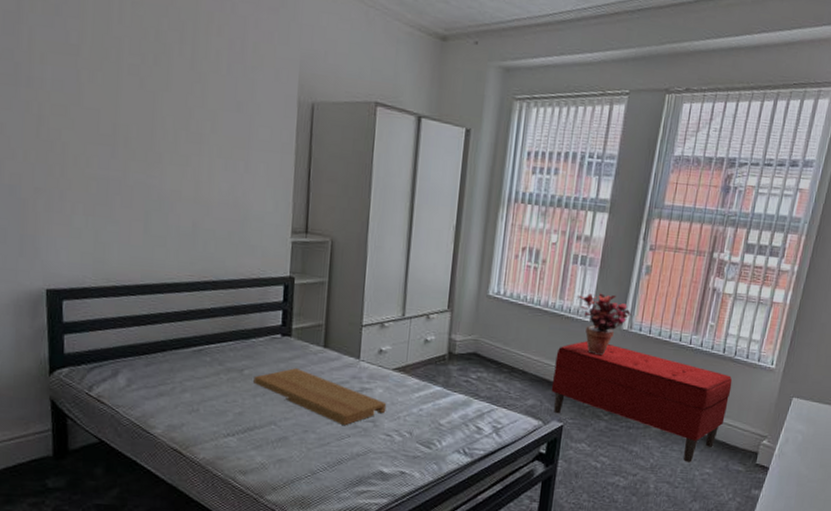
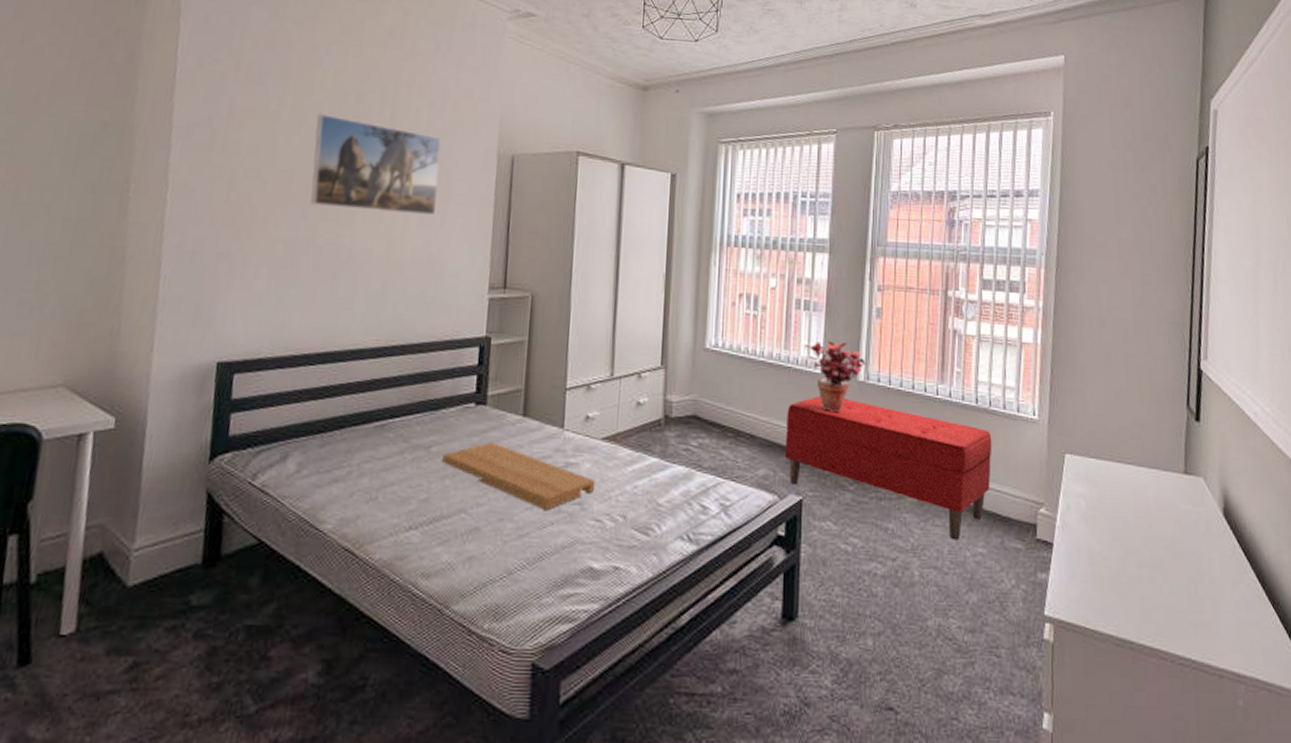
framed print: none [117,51,243,161] -> present [310,114,442,216]

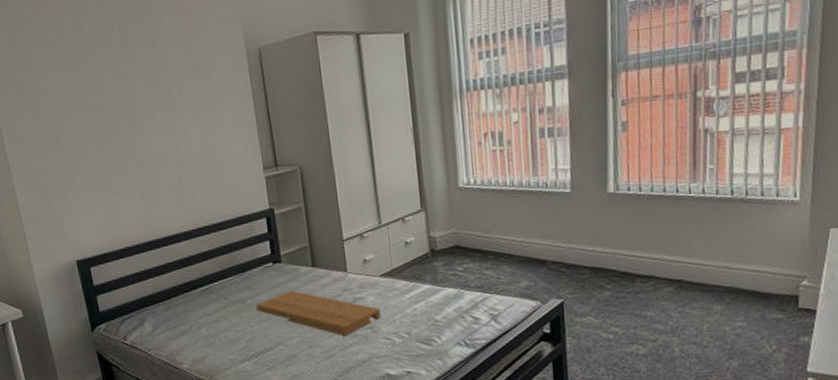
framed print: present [310,114,442,216] -> none [93,45,207,127]
bench: present [784,396,993,541] -> none [541,210,750,319]
potted plant: present [806,341,867,412] -> none [553,159,616,224]

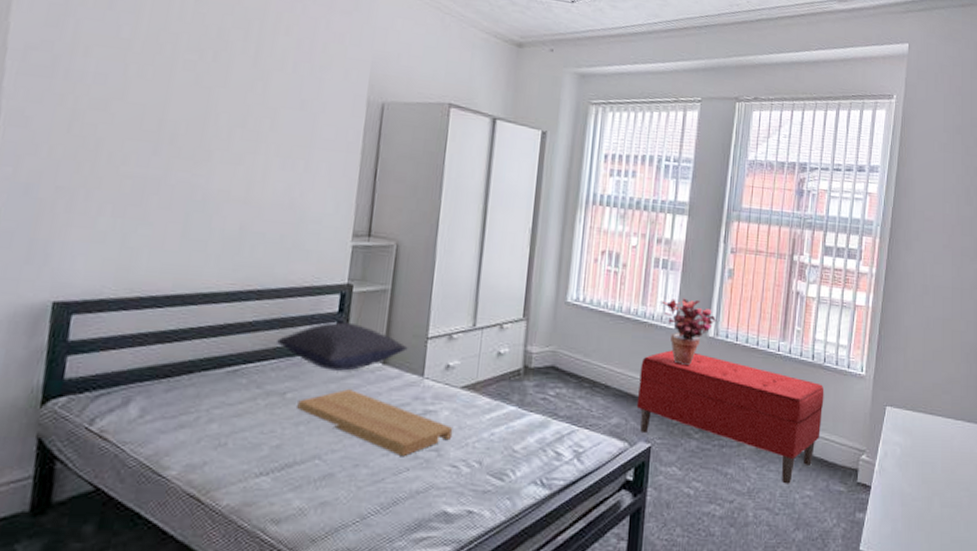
pillow: none [228,238,329,278] -> present [275,321,408,371]
bench: none [541,210,750,319] -> present [636,350,825,484]
potted plant: none [553,159,616,224] -> present [662,298,717,365]

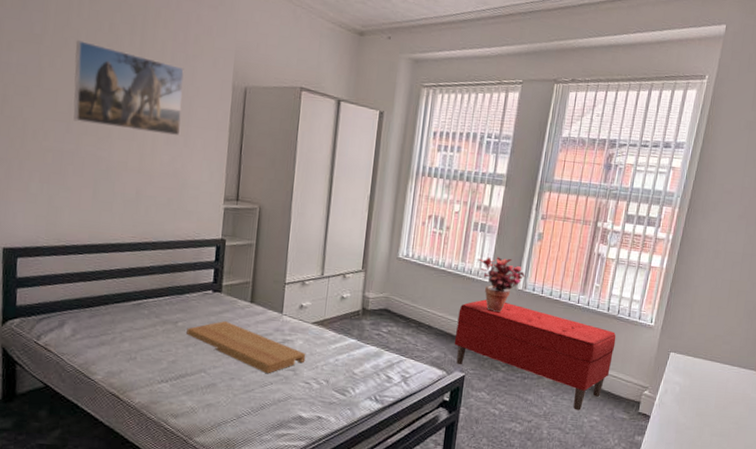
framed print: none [163,46,309,160] -> present [73,40,185,136]
pillow: present [275,321,408,371] -> none [168,268,270,307]

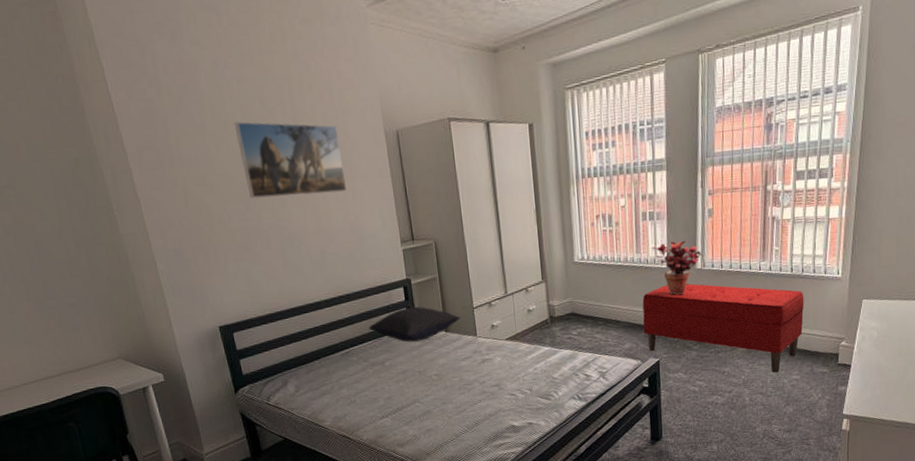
pillow: none [168,268,270,307] -> present [368,306,461,342]
tray: present [186,321,306,374] -> none [394,353,507,394]

